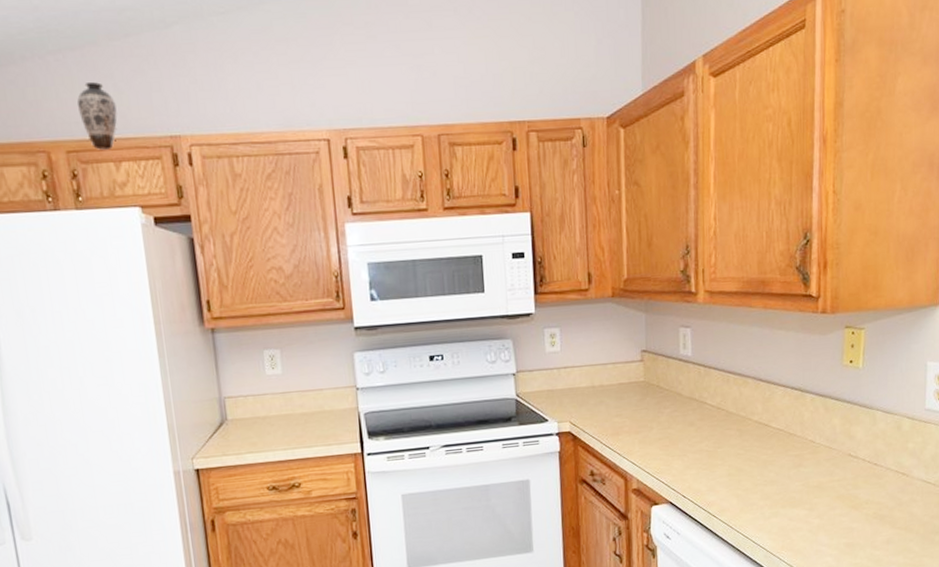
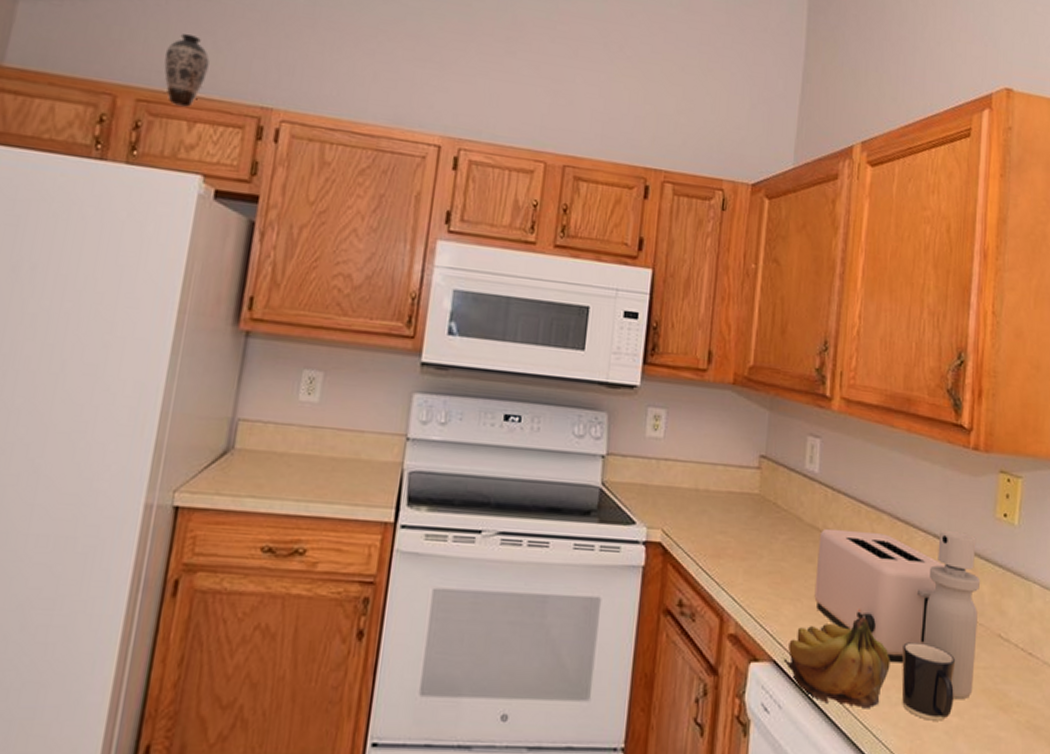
fruit: none [677,459,763,526] -> present [783,616,891,709]
toaster: none [697,394,803,489] -> present [814,528,946,663]
mug: none [771,470,815,525] -> present [901,642,956,721]
spray bottle: none [788,380,832,506] -> present [923,529,980,699]

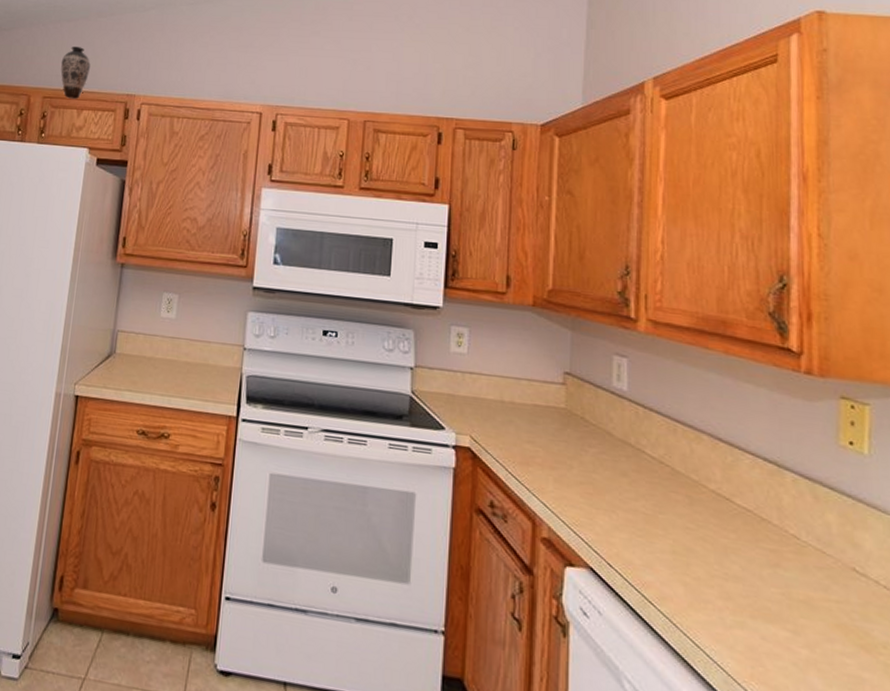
fruit: present [783,616,891,709] -> none [601,533,722,628]
toaster: present [814,528,946,663] -> none [630,444,781,586]
mug: present [901,642,956,721] -> none [735,565,801,651]
spray bottle: present [923,529,980,699] -> none [759,453,825,632]

